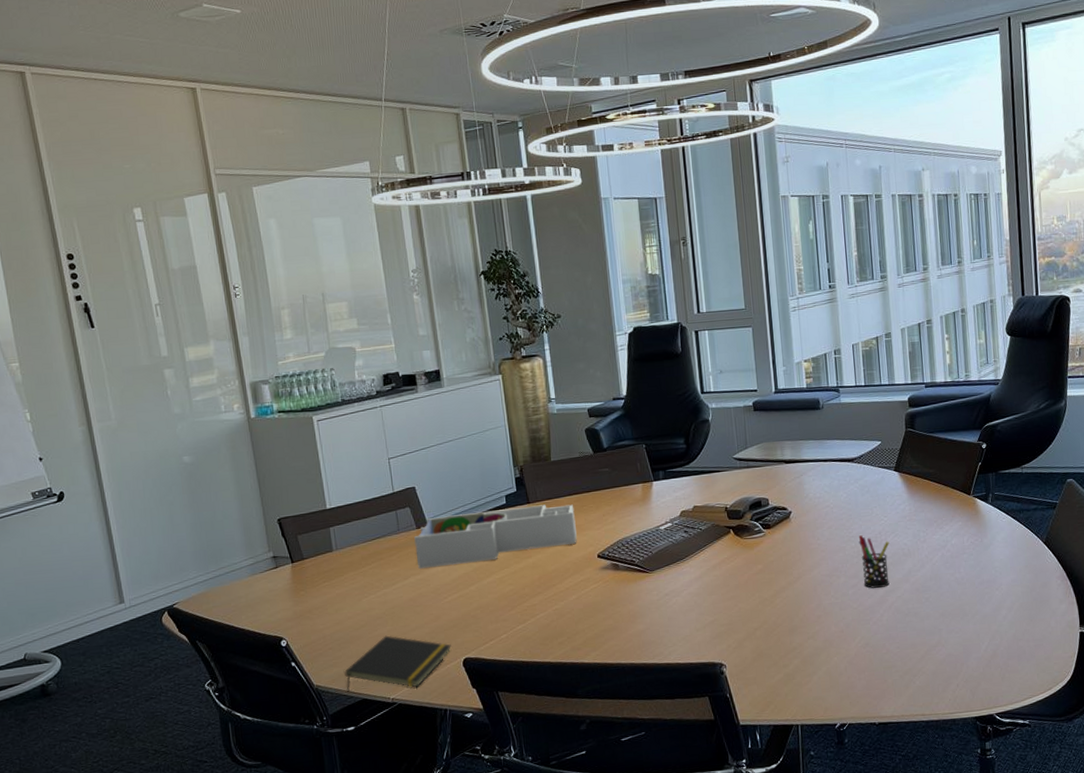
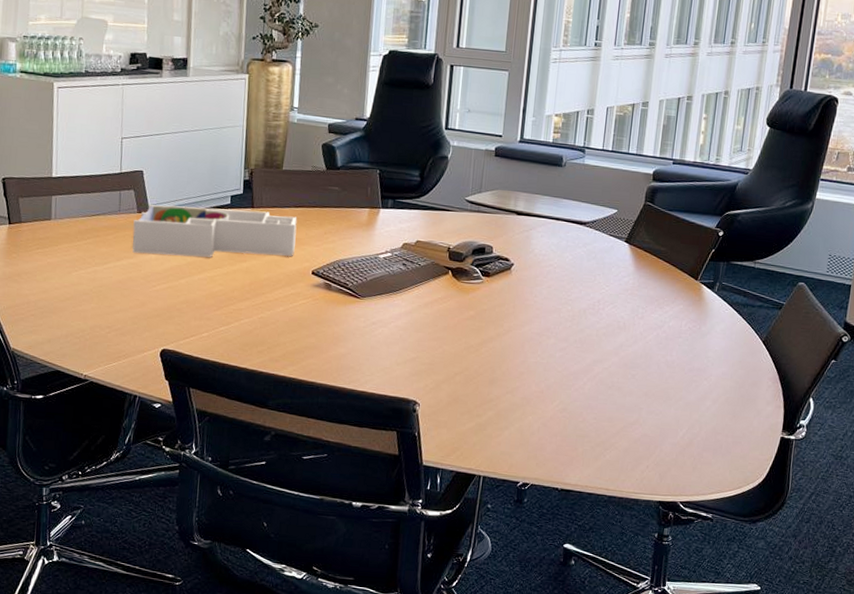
notepad: present [344,635,451,692] -> none [41,312,152,369]
pen holder: present [858,535,890,588] -> none [572,300,606,356]

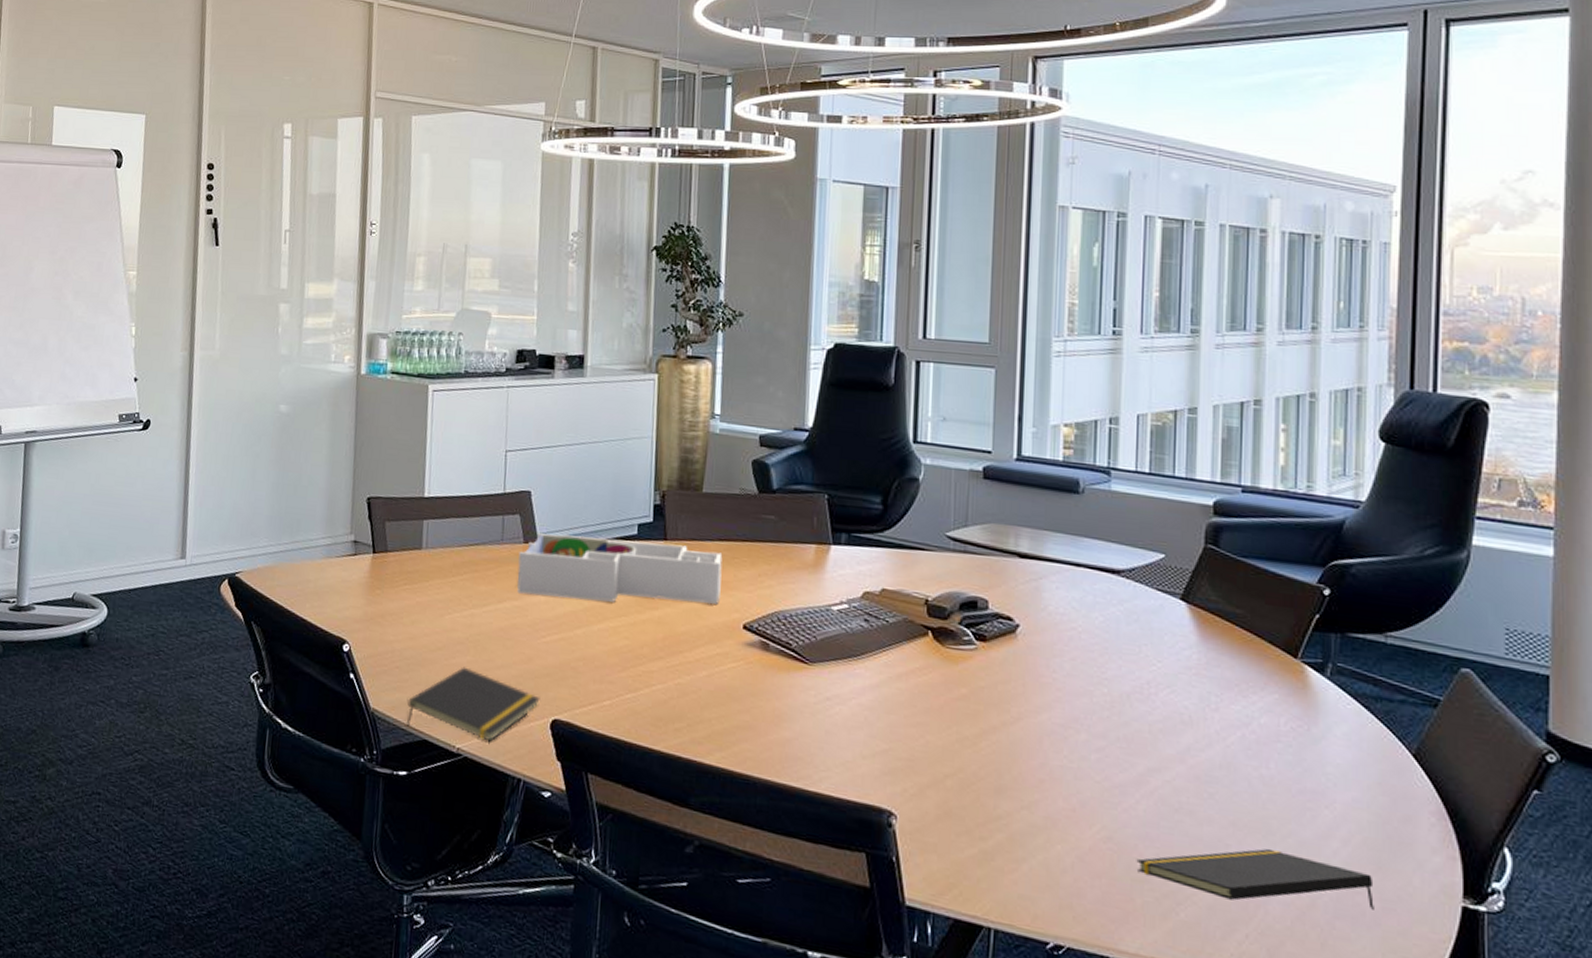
notepad: none [41,312,152,369] -> present [406,667,540,742]
notepad: none [581,409,730,444] -> present [1136,848,1374,910]

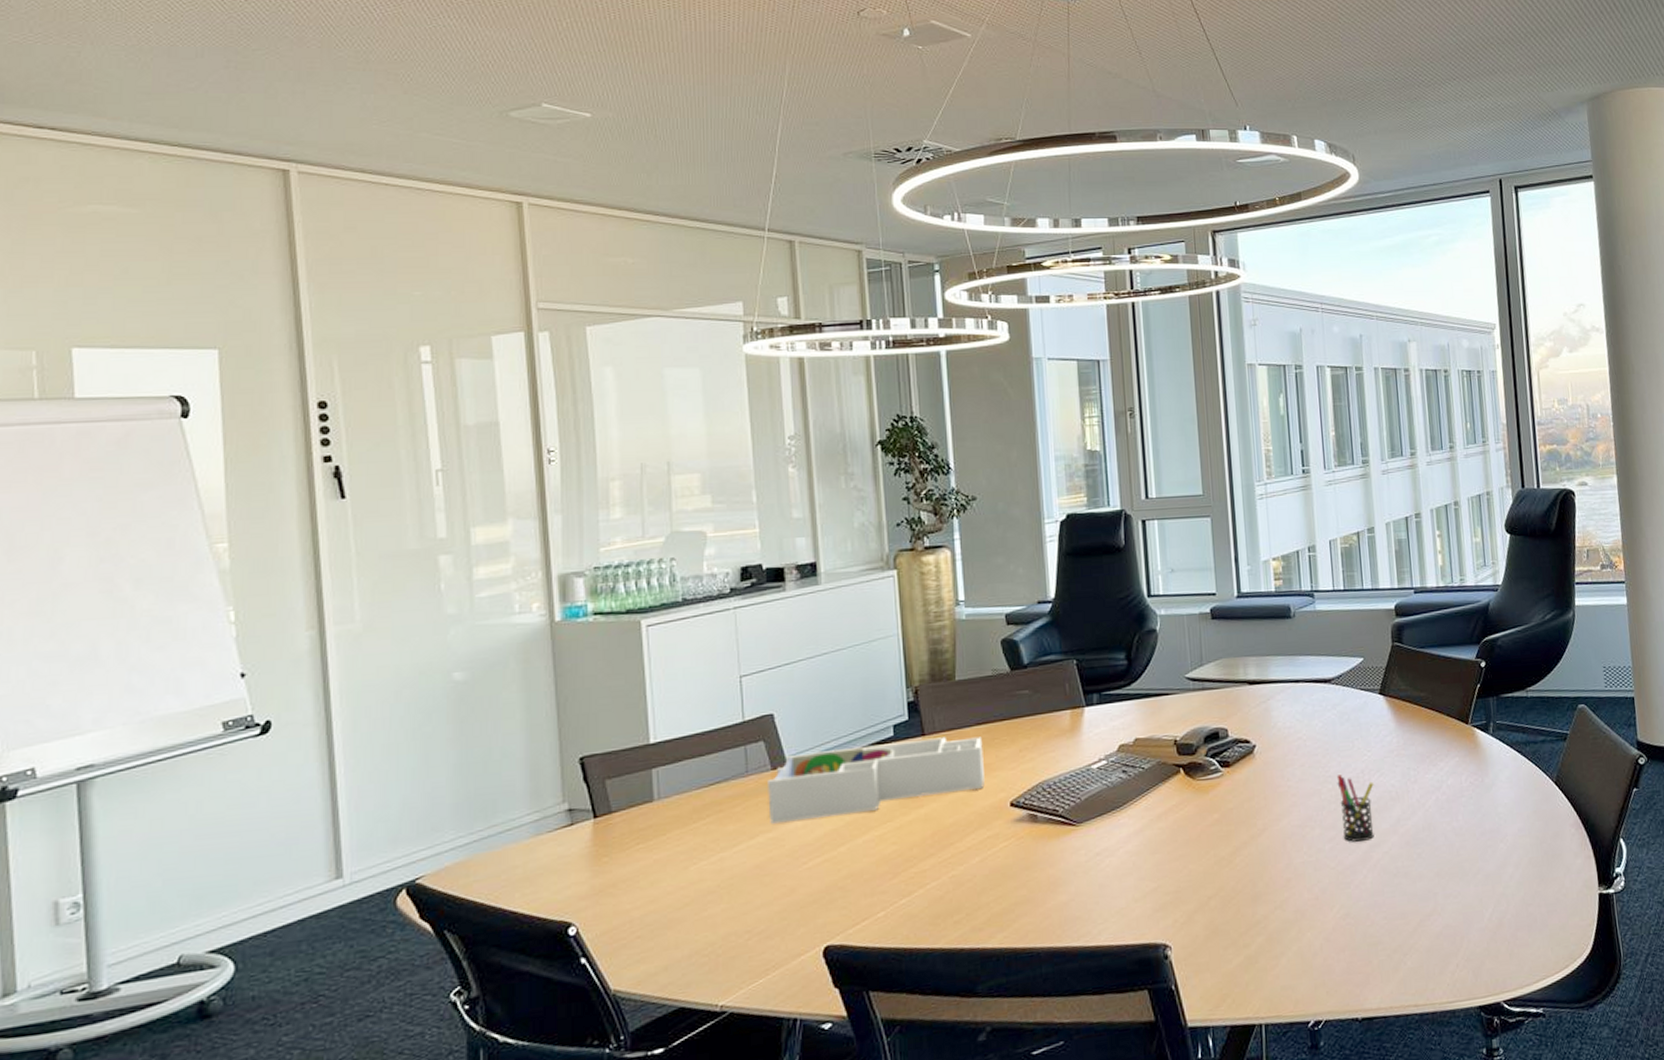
notepad: present [406,667,540,742] -> none [656,916,809,999]
pen holder: none [1114,679,1161,762] -> present [1336,774,1374,842]
notepad: present [1136,848,1374,910] -> none [1370,887,1542,940]

